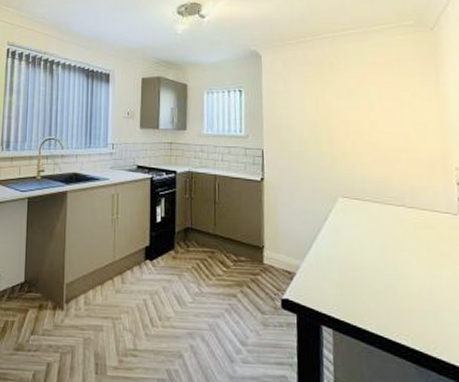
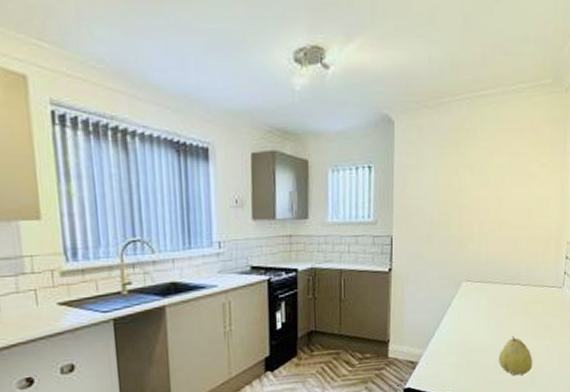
fruit: none [388,260,434,307] -> present [498,335,533,376]

